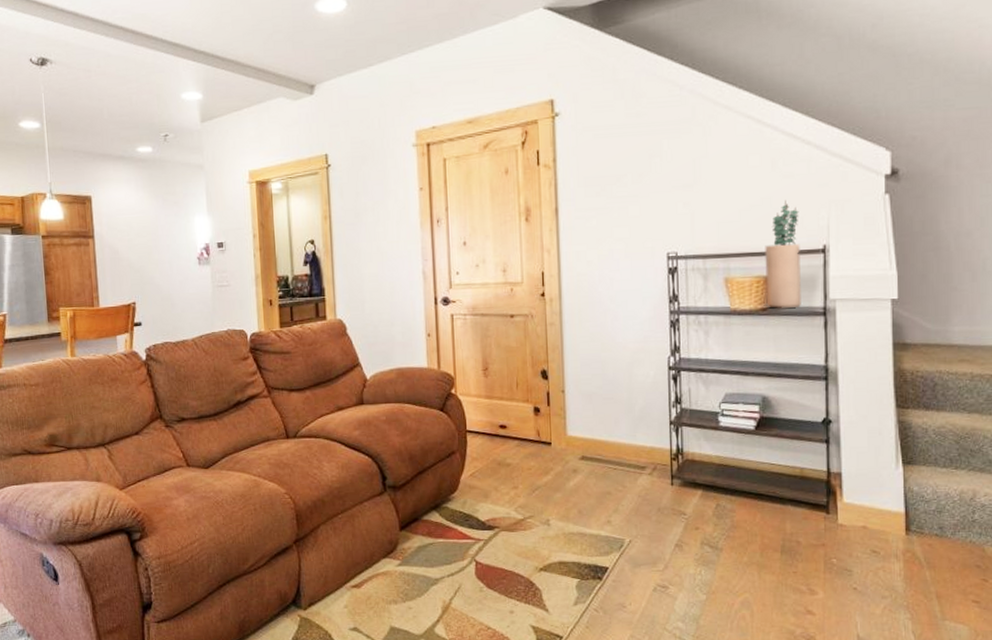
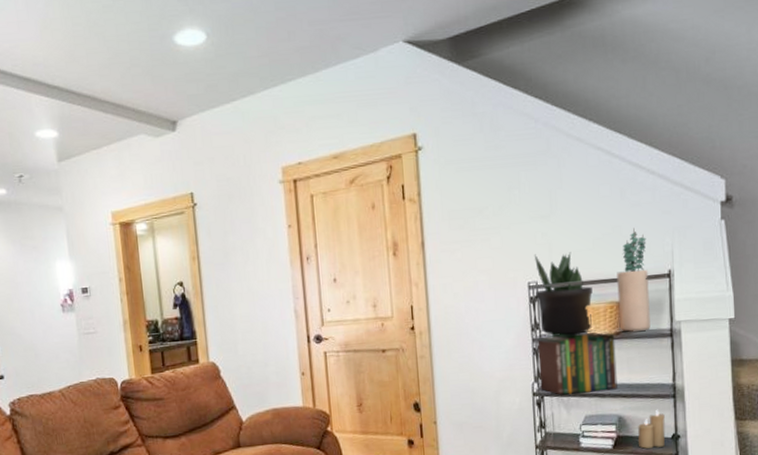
planter: none [674,223,737,308] -> present [534,252,593,335]
books: none [675,306,762,371] -> present [537,332,618,395]
candle: none [783,391,815,432] -> present [637,409,666,449]

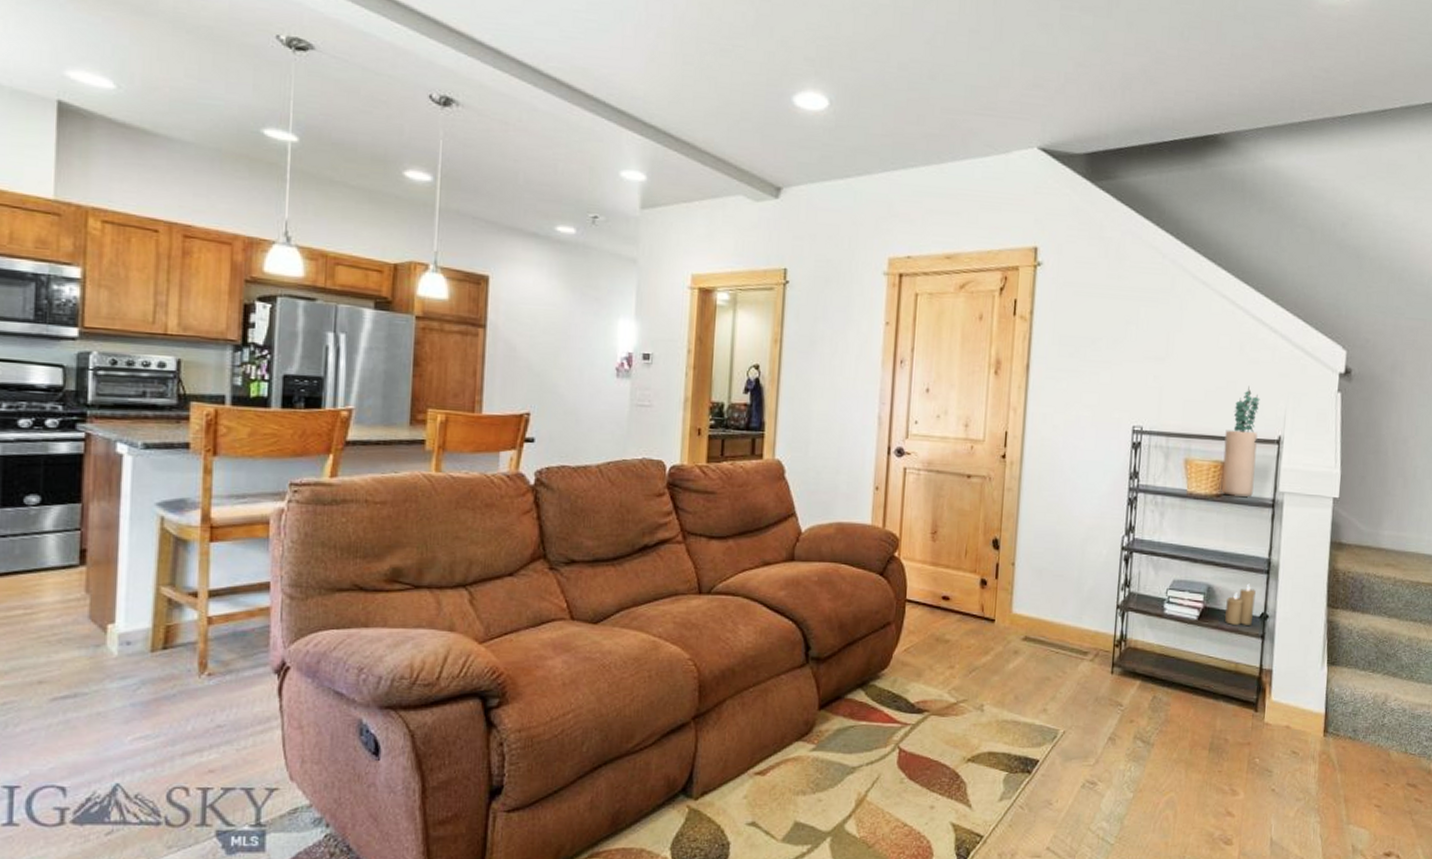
planter: present [534,252,593,335] -> none [1139,397,1199,489]
books: present [537,332,618,395] -> none [1129,485,1215,556]

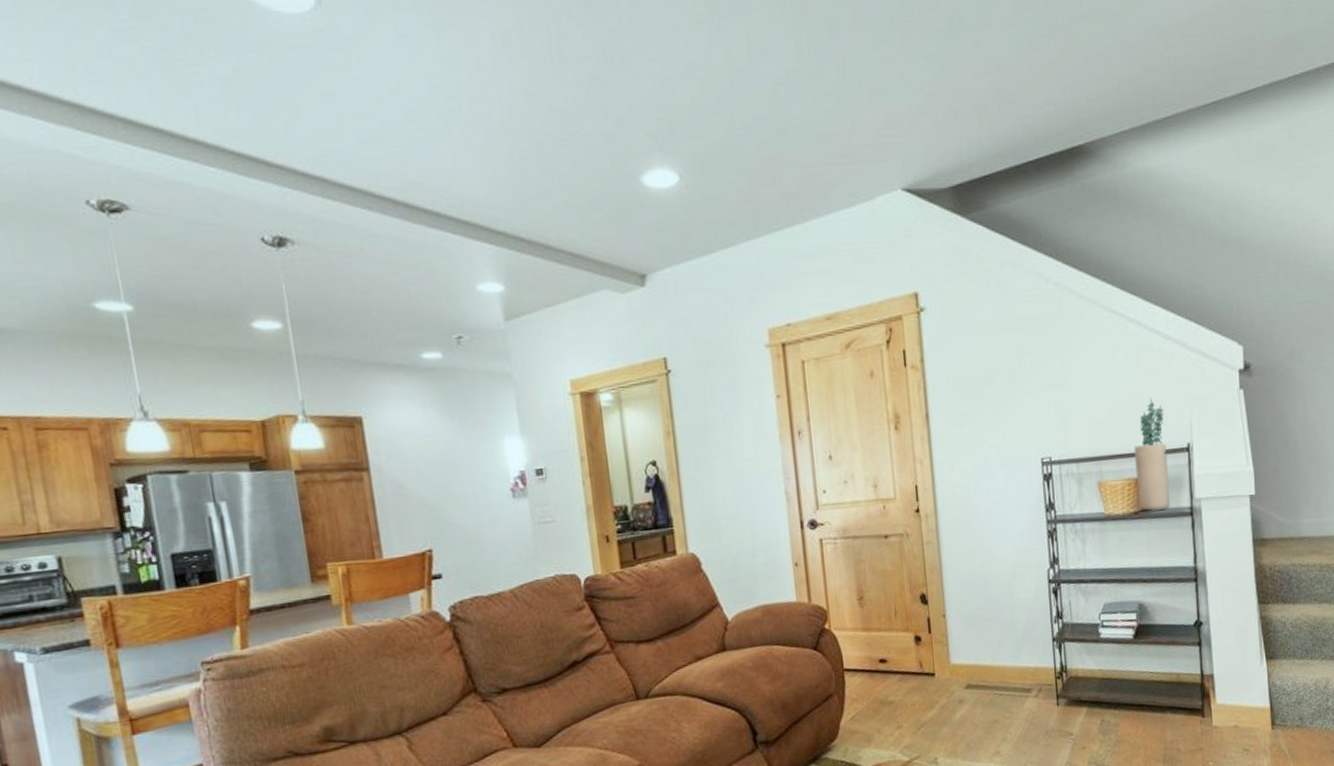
candle: present [1224,583,1256,625] -> none [1159,594,1188,638]

